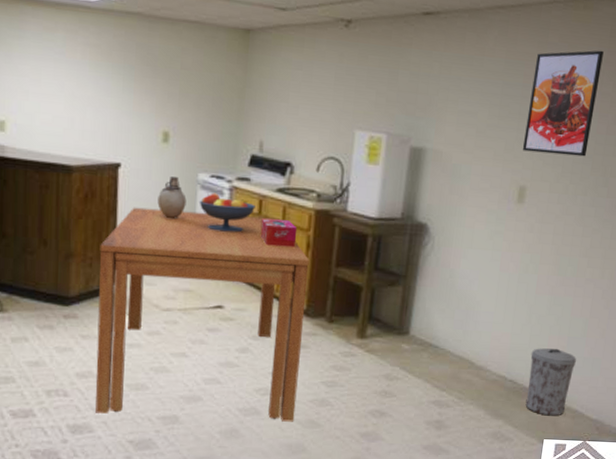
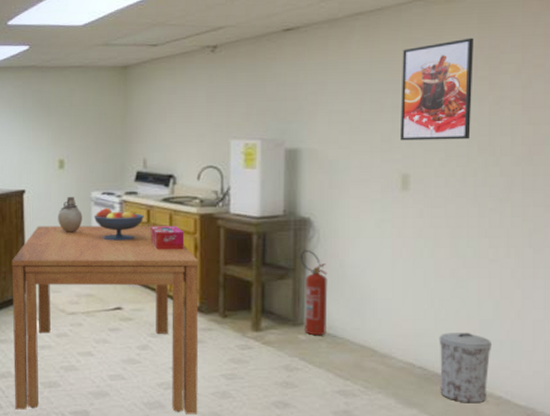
fire extinguisher: none [408,257,437,346] -> present [300,250,328,336]

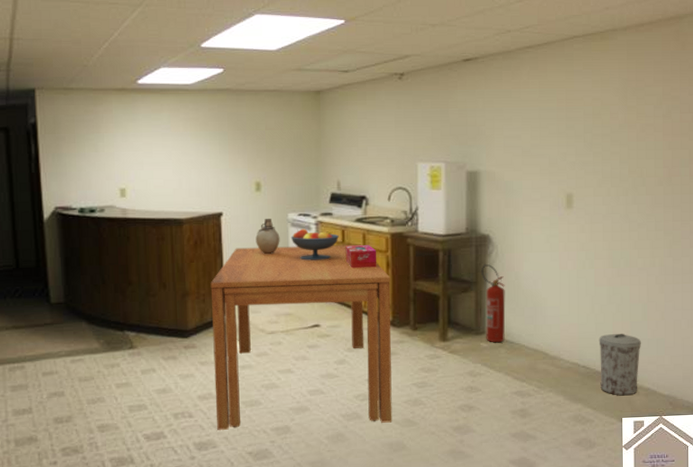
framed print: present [401,37,473,141] -> none [565,72,624,164]

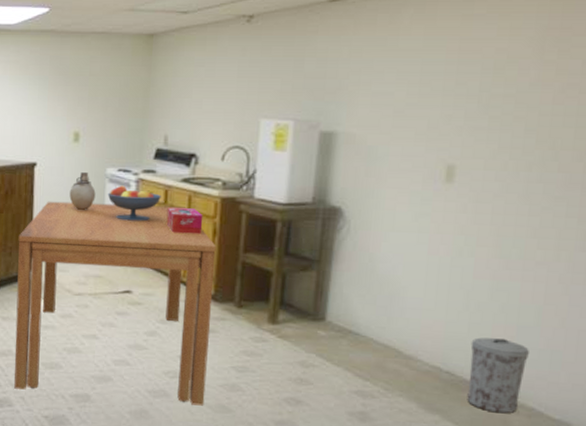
fire extinguisher: present [481,264,506,343] -> none [325,241,355,333]

